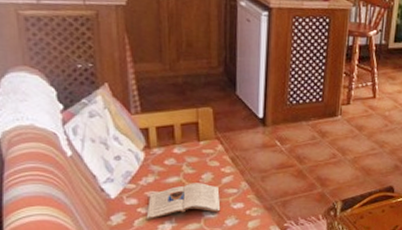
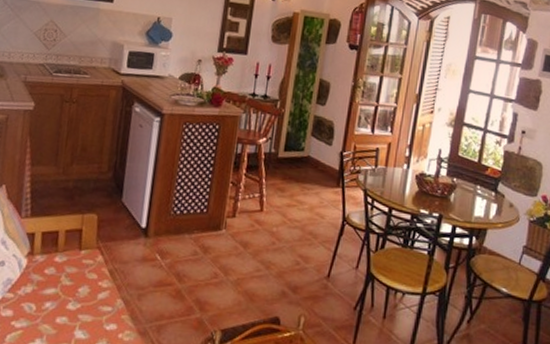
magazine: present [146,183,221,219] -> none [18,296,94,335]

